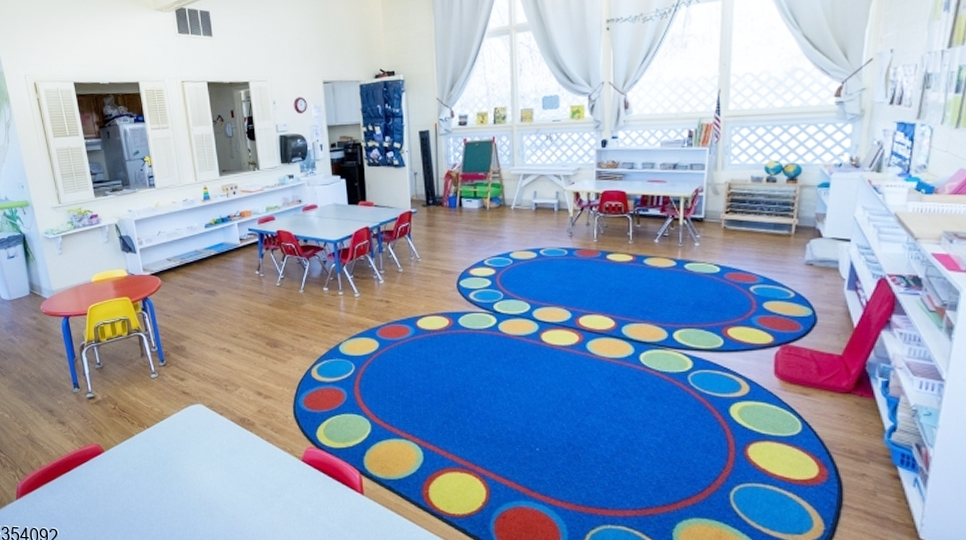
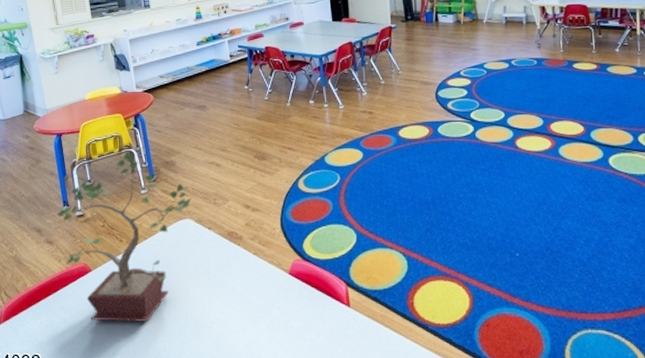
potted plant: none [67,334,203,502] -> present [56,150,192,322]

